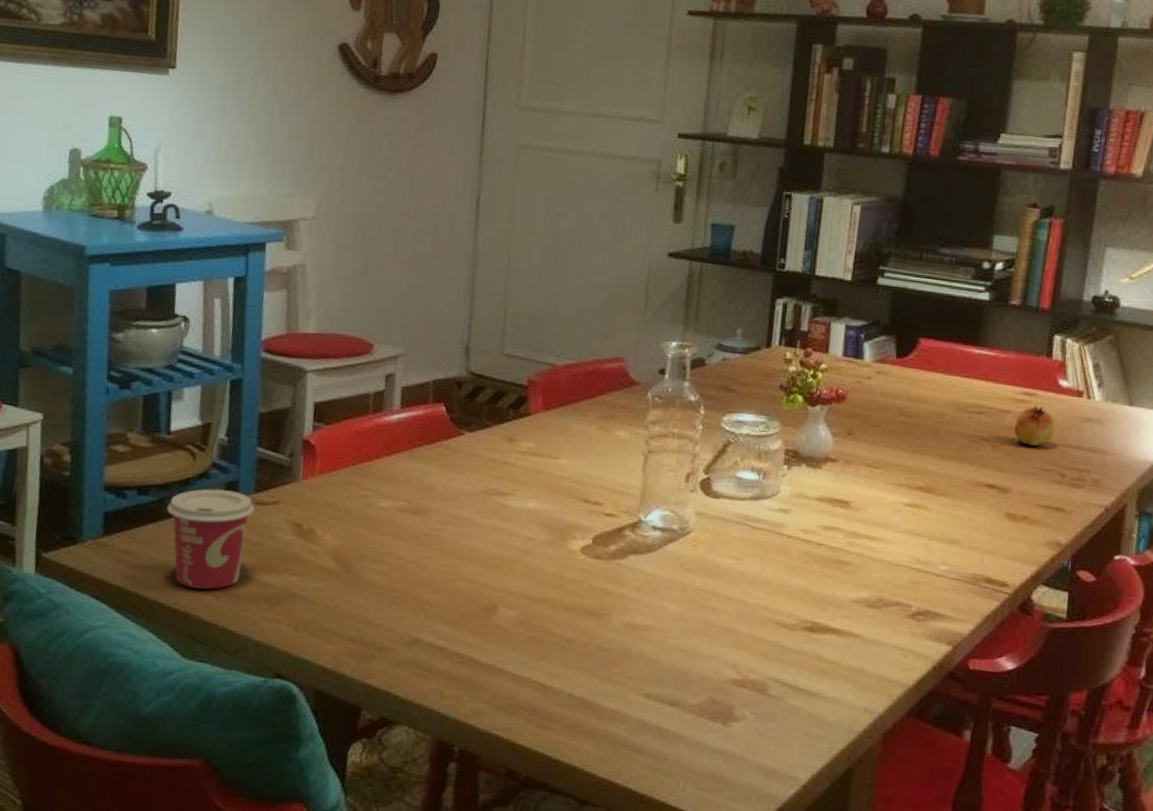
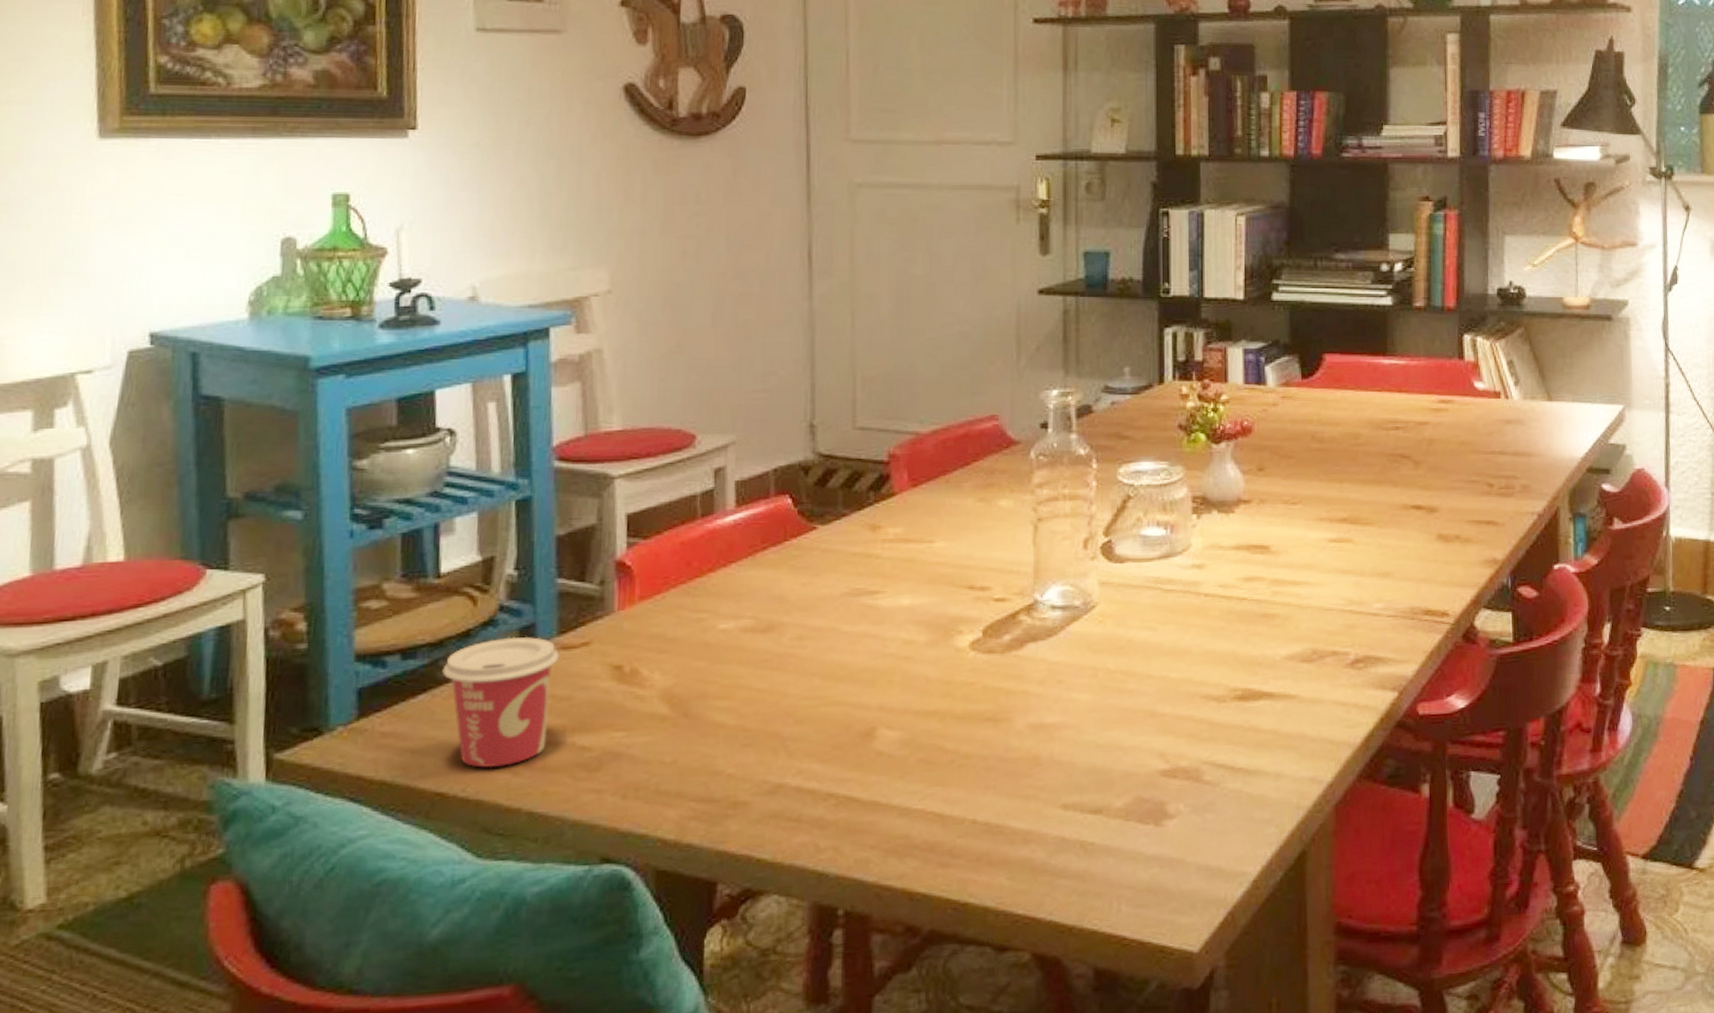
fruit: present [1013,405,1055,447] -> none [1434,413,1476,458]

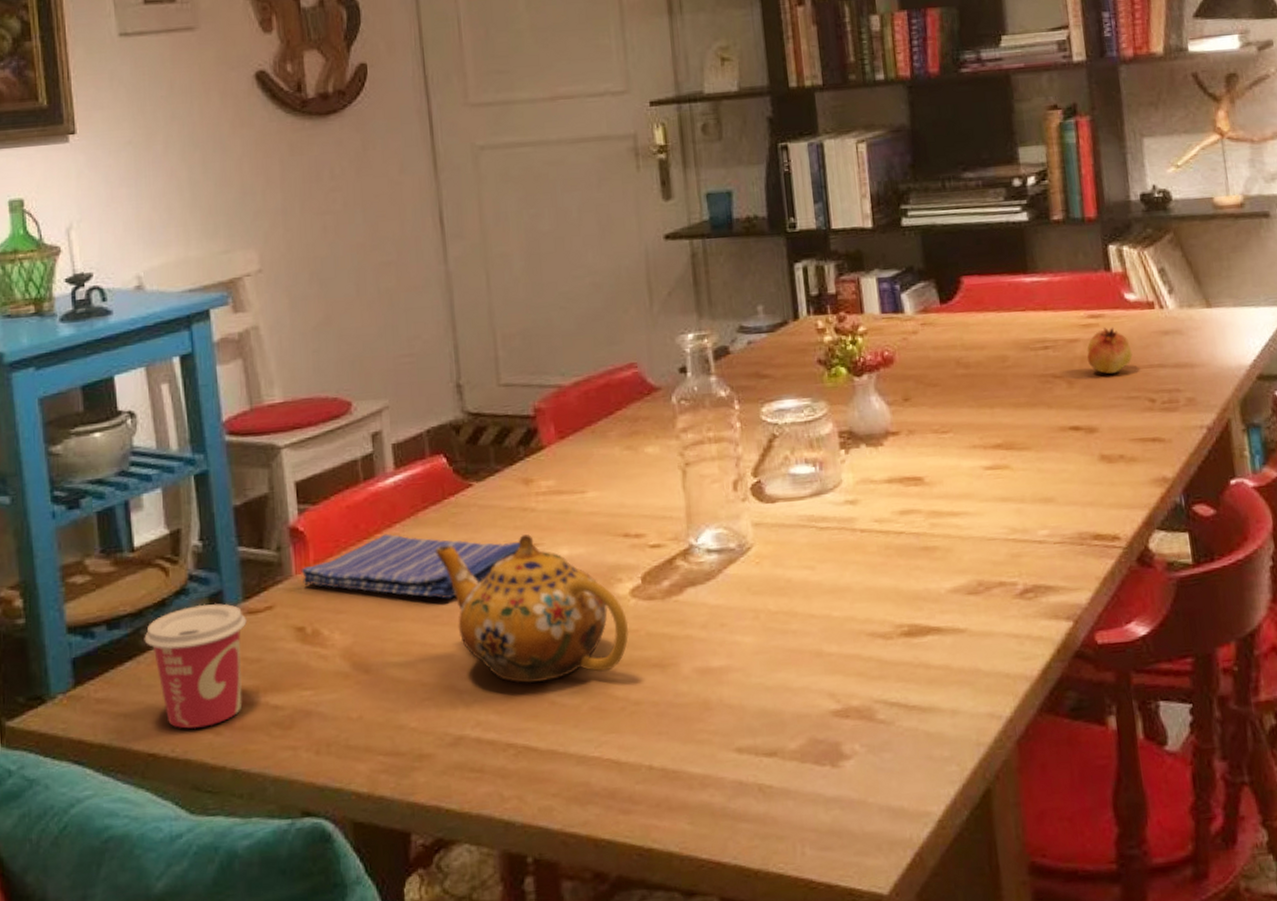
dish towel: none [624,573,862,643] -> present [301,533,521,599]
teapot: none [771,582,965,733] -> present [435,534,629,684]
fruit: none [1434,413,1476,458] -> present [1087,327,1133,374]

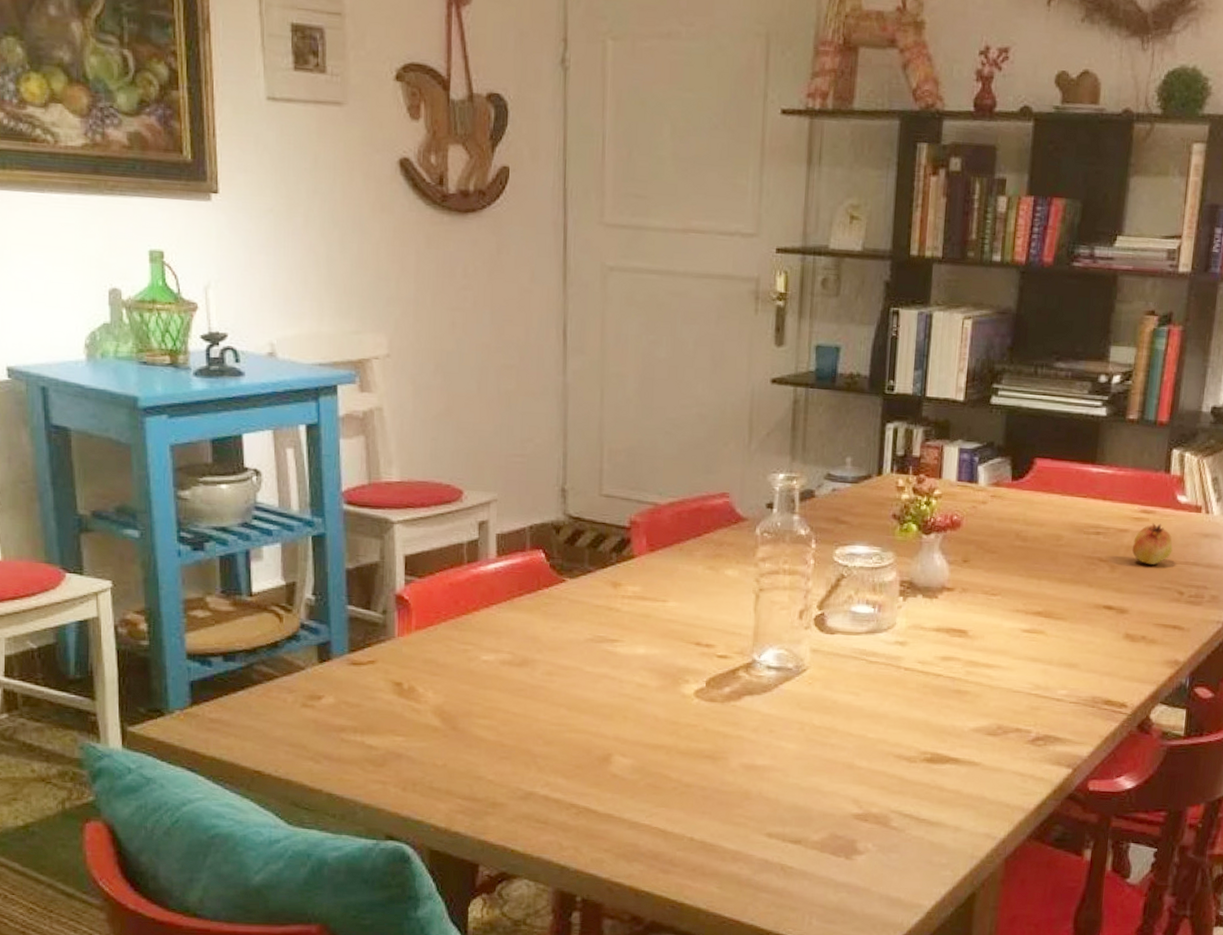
cup: present [144,603,247,729] -> none [256,650,350,756]
dish towel: present [301,533,521,599] -> none [403,612,603,676]
teapot: present [435,534,629,684] -> none [526,630,690,758]

